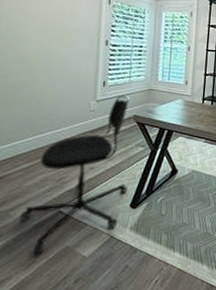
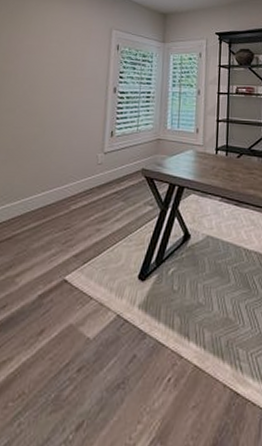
office chair: present [19,95,130,256] -> none [24,145,137,333]

